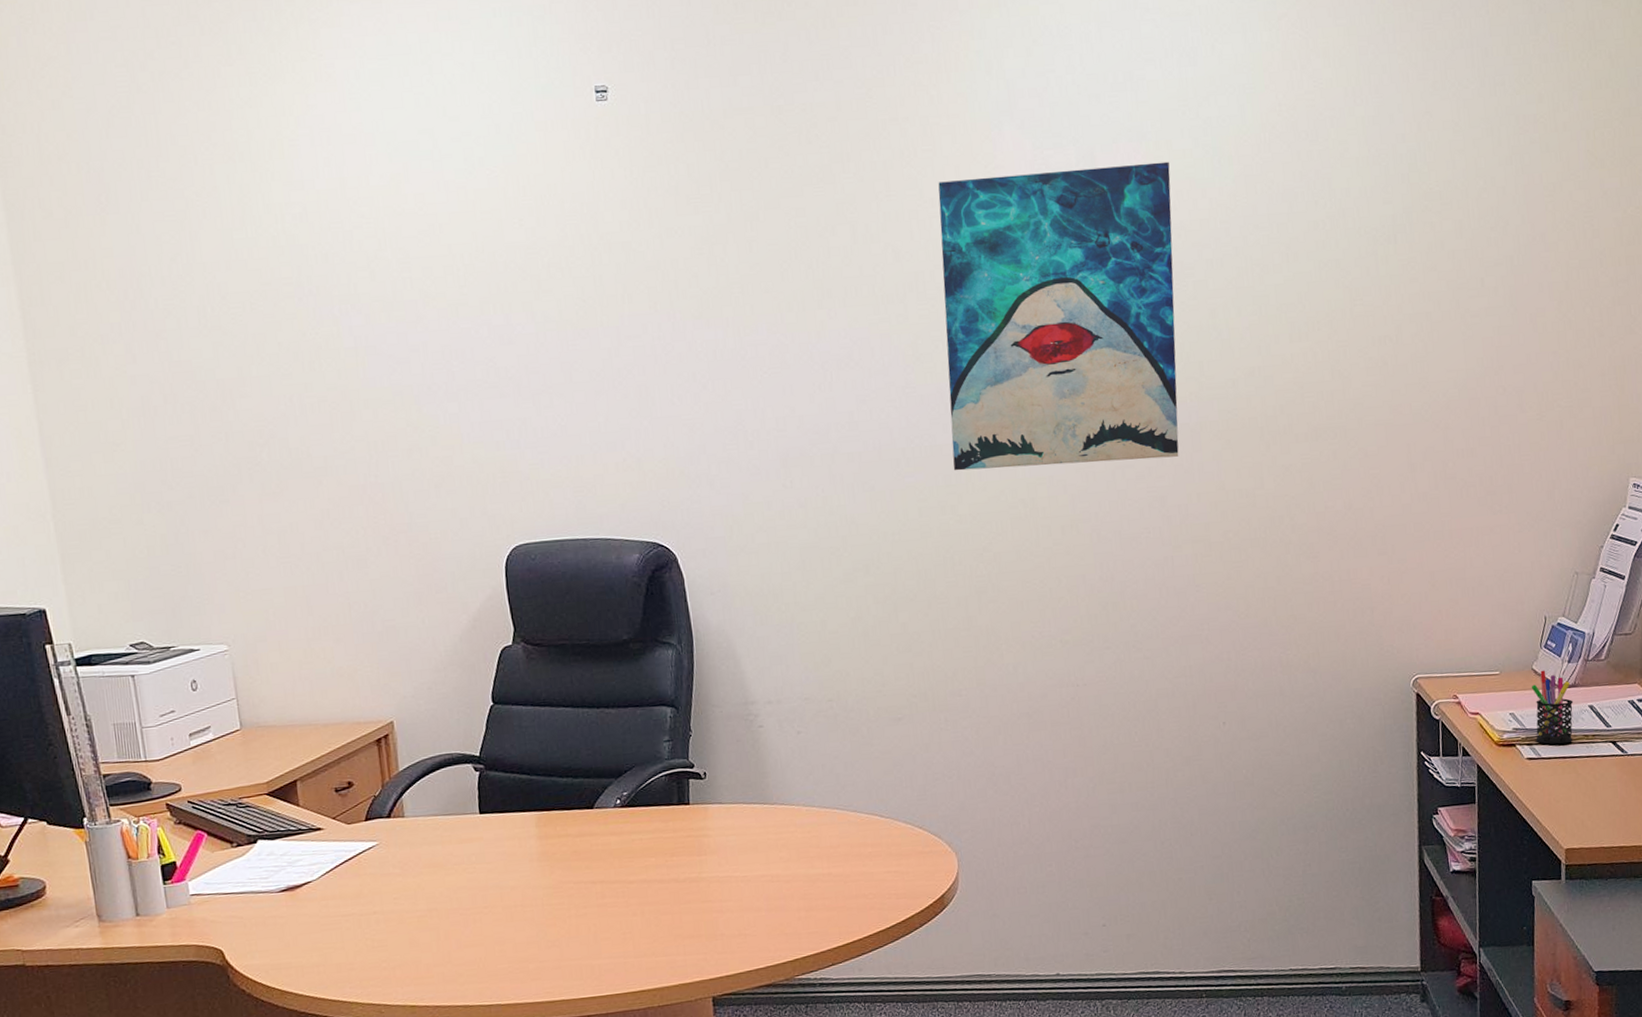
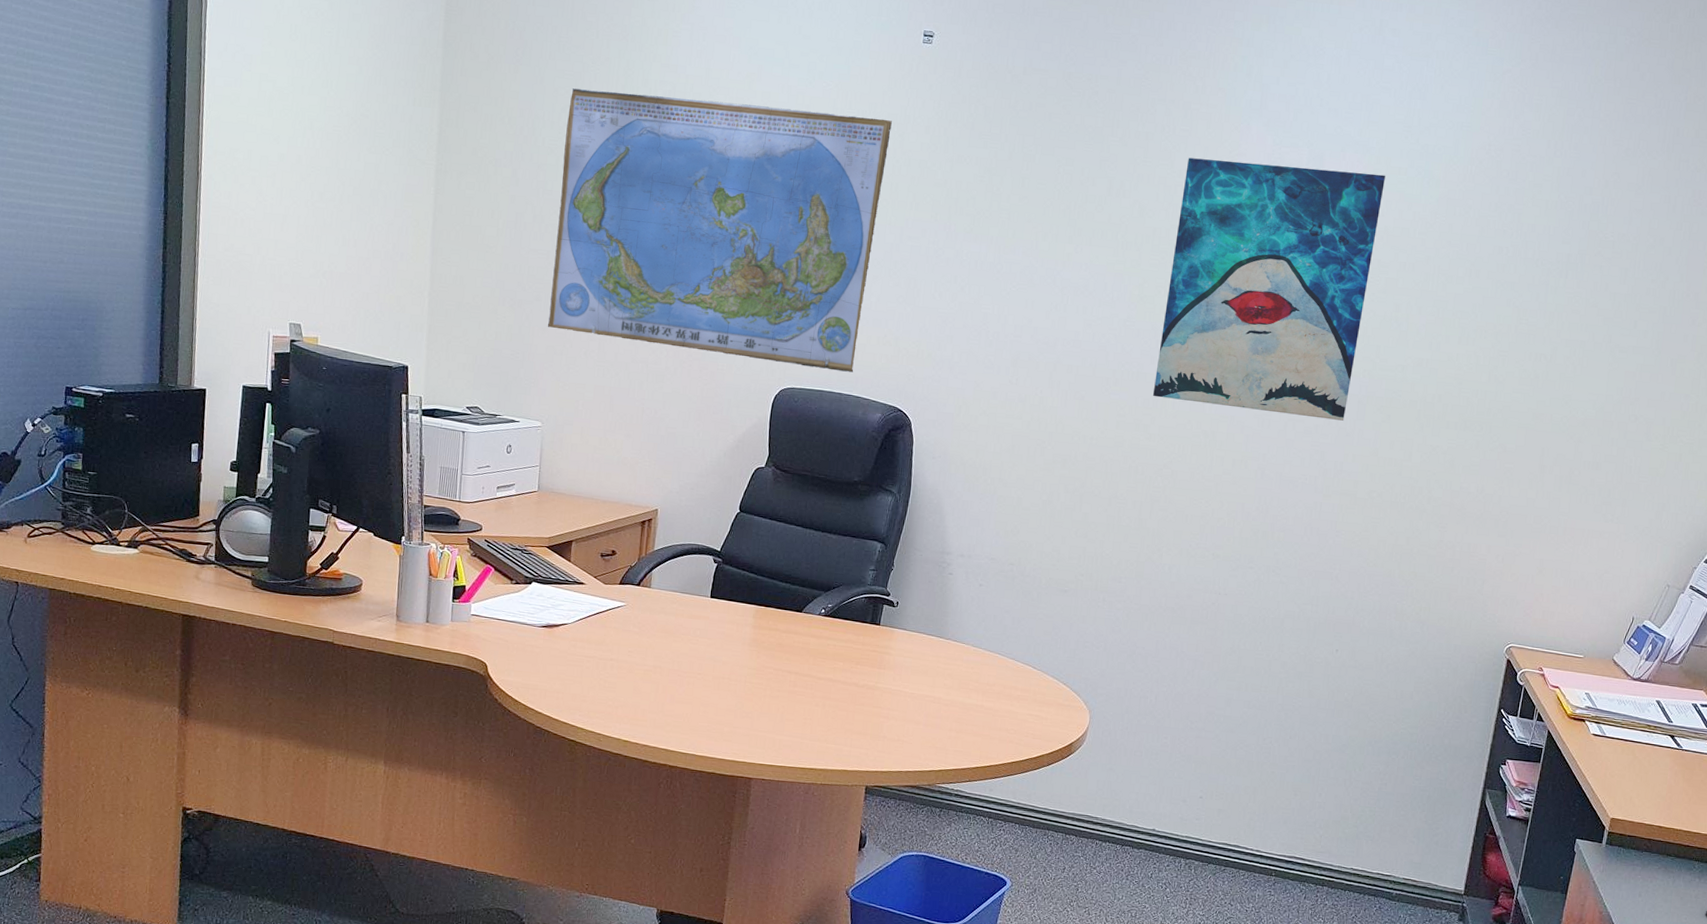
world map: none [178,200,596,528] -> present [547,88,892,373]
pen holder: present [1531,670,1574,745] -> none [1604,662,1644,729]

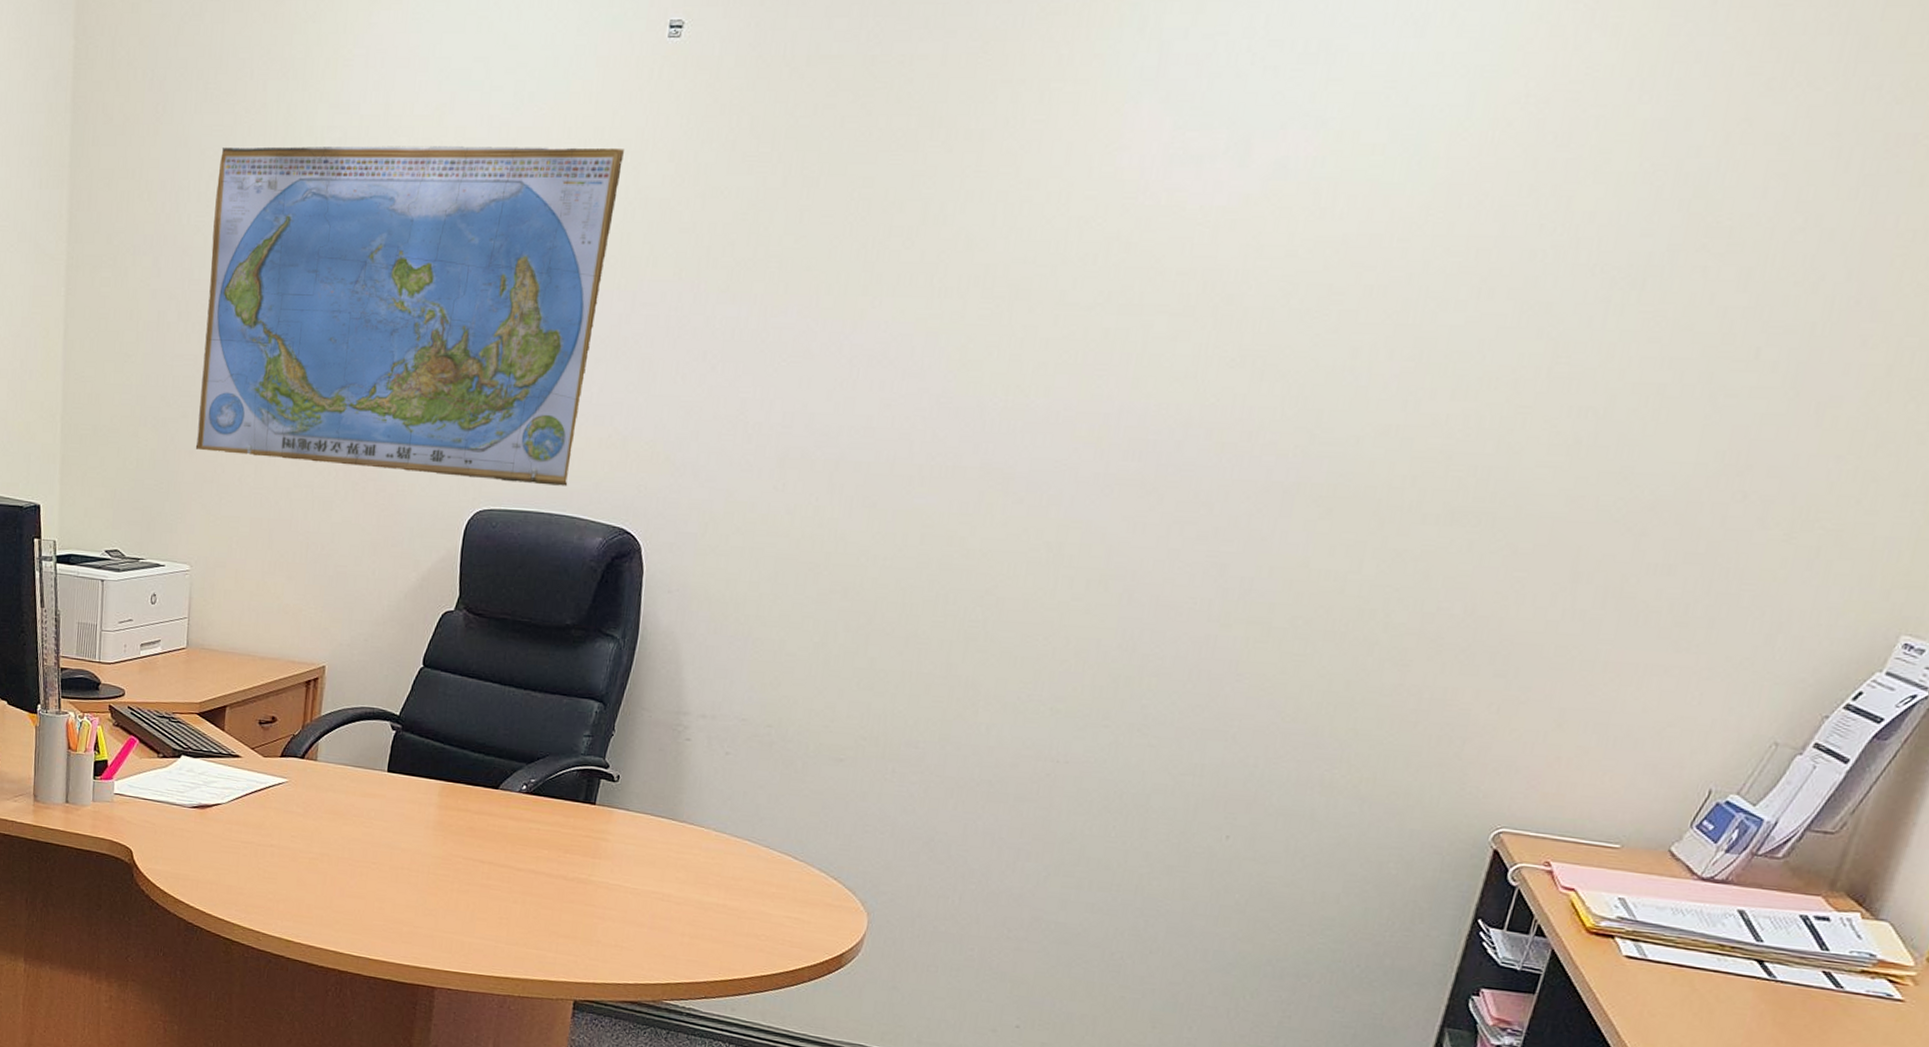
wall art: present [1152,157,1385,421] -> none [973,157,1350,520]

